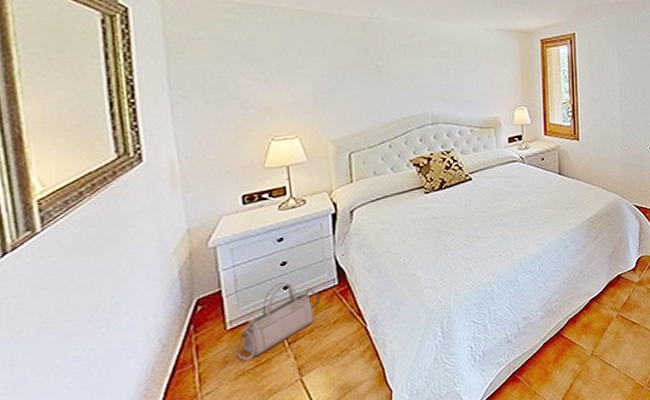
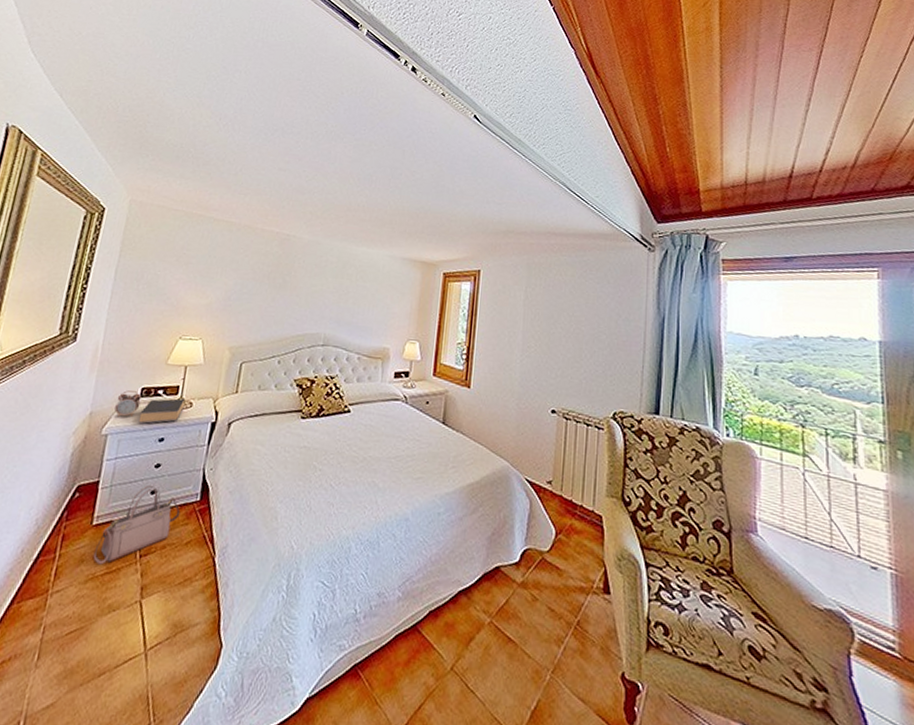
alarm clock: none [215,200,246,229] -> present [114,390,142,418]
book: none [248,198,297,229] -> present [138,398,184,424]

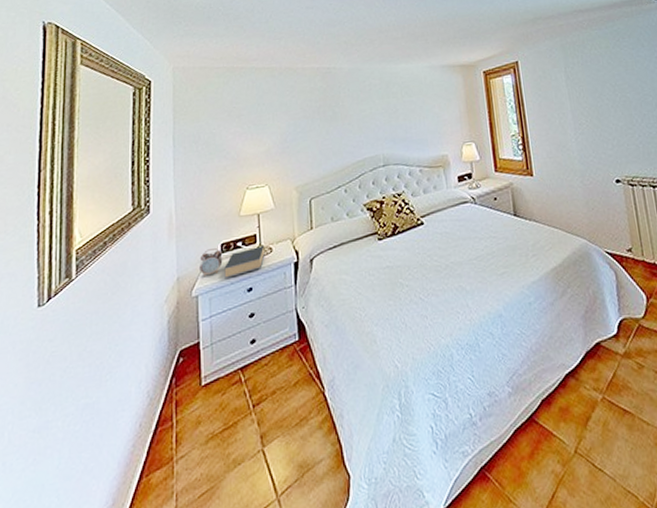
handbag: present [93,485,181,565] -> none [208,336,283,423]

